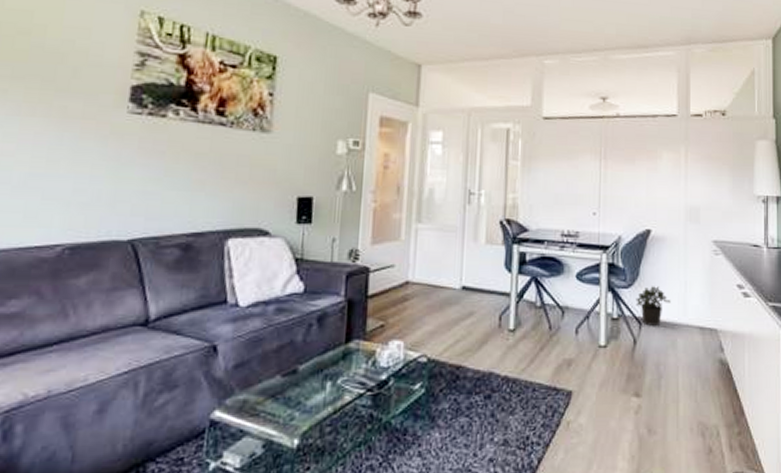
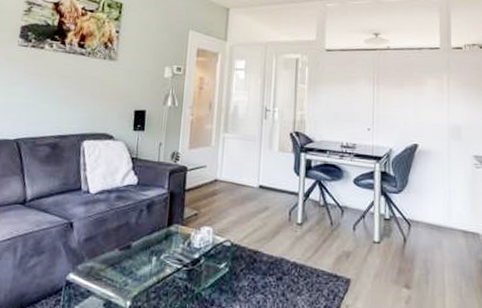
potted plant: present [635,286,671,326] -> none [405,193,436,227]

